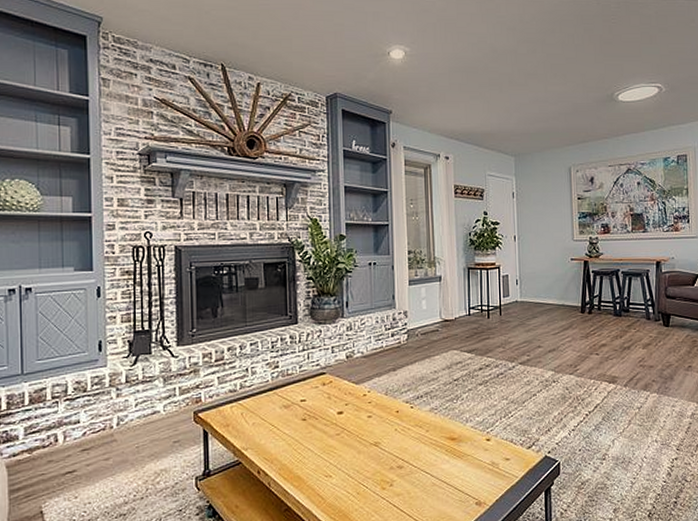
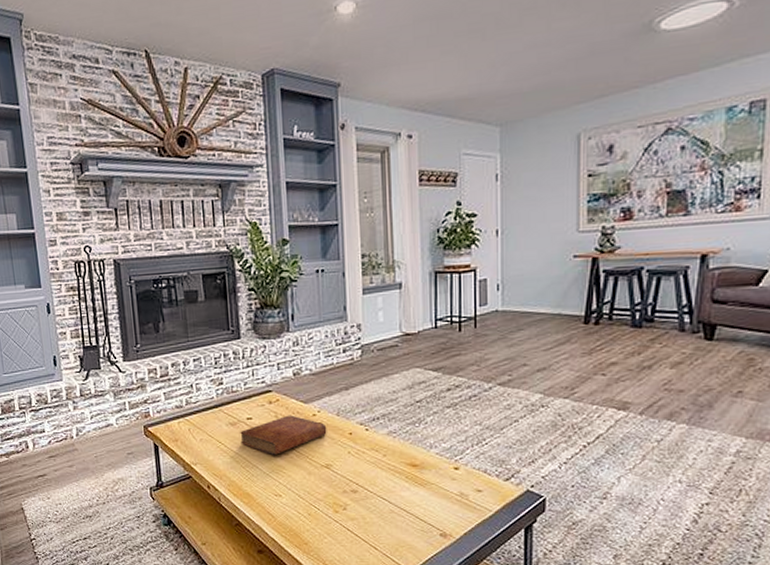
bible: none [293,395,376,437] -> present [240,415,327,456]

